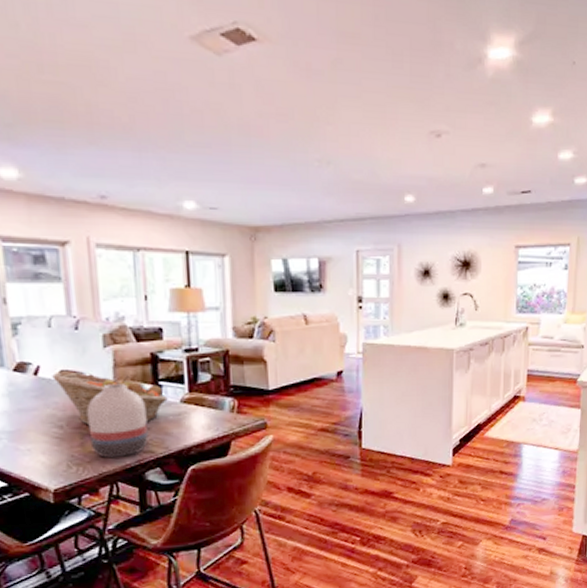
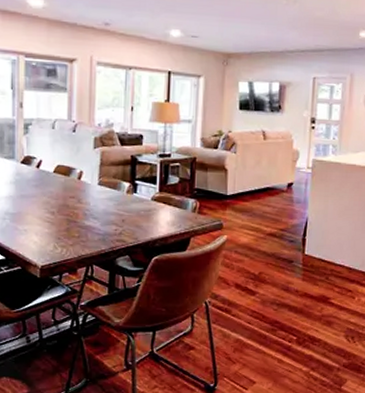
fruit basket: present [52,371,168,426] -> none [51,166,141,215]
vase: present [87,384,149,458] -> none [74,180,123,244]

